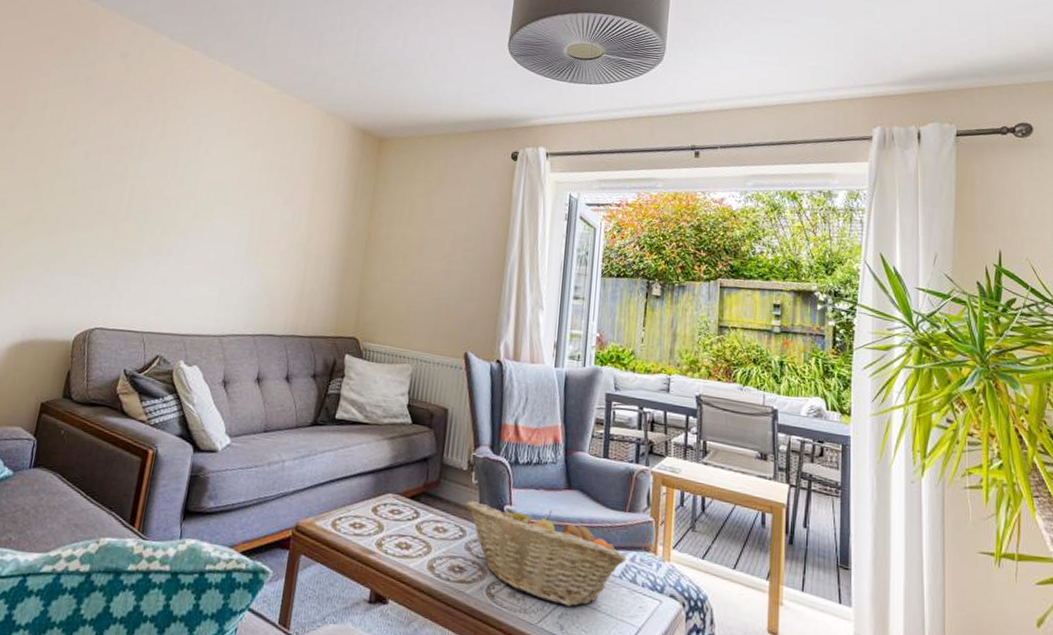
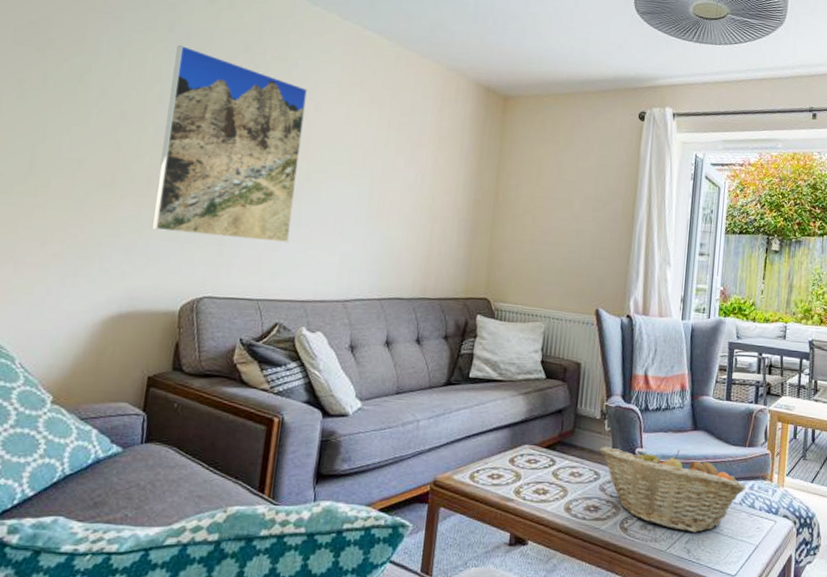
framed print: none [56,96,200,278] -> present [151,44,307,243]

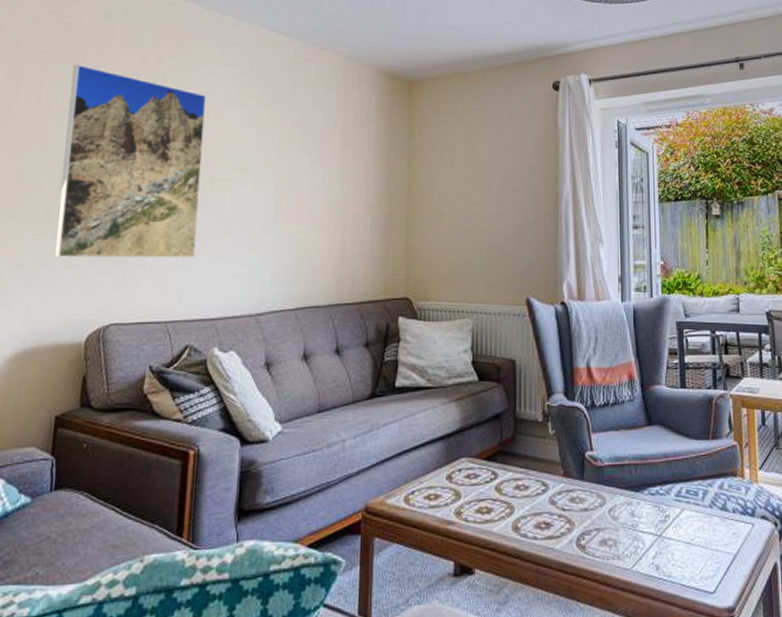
fruit basket: present [599,446,747,533] -> none [545,449,715,545]

